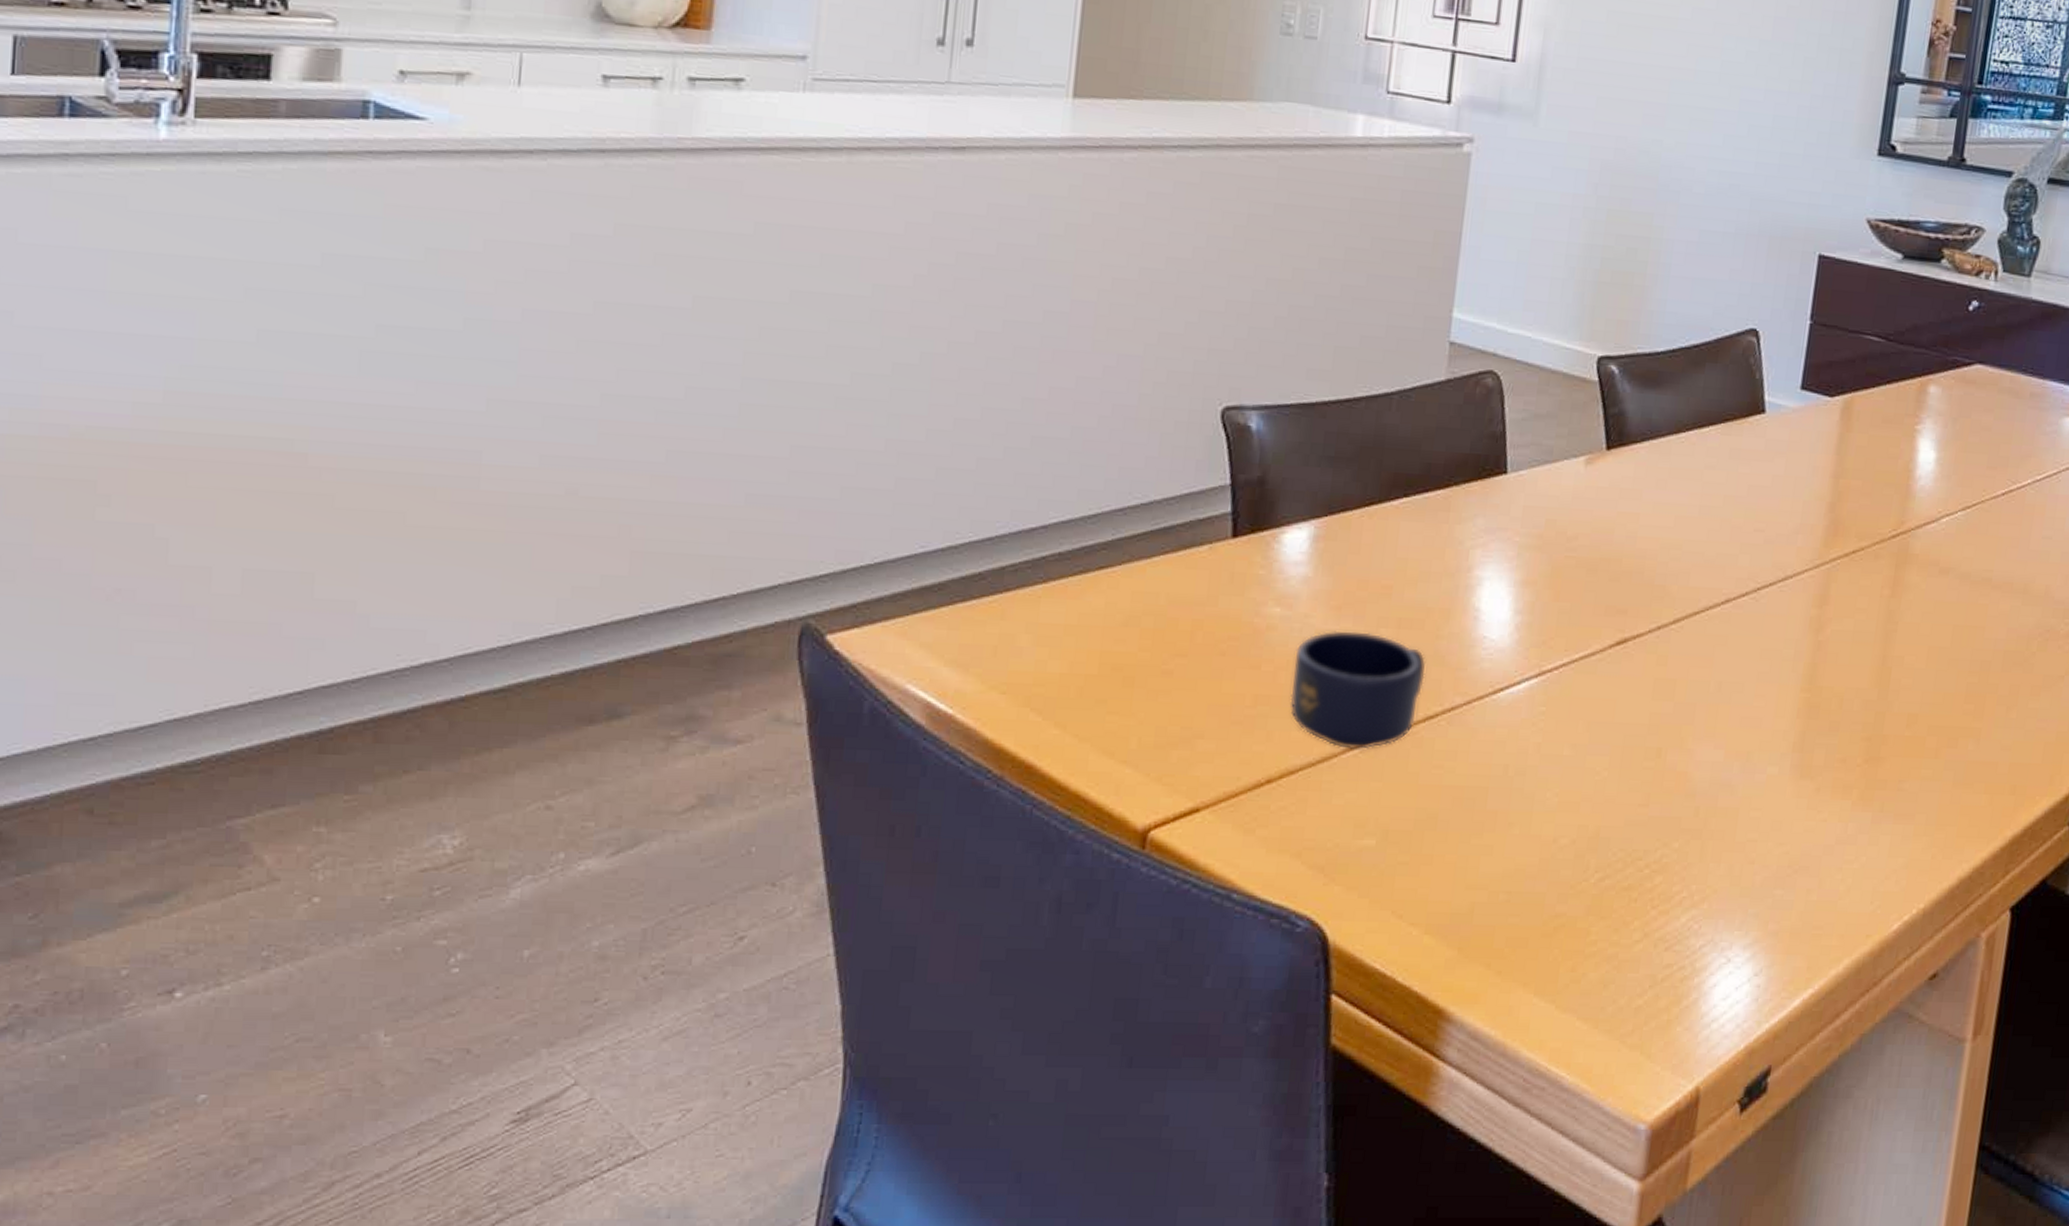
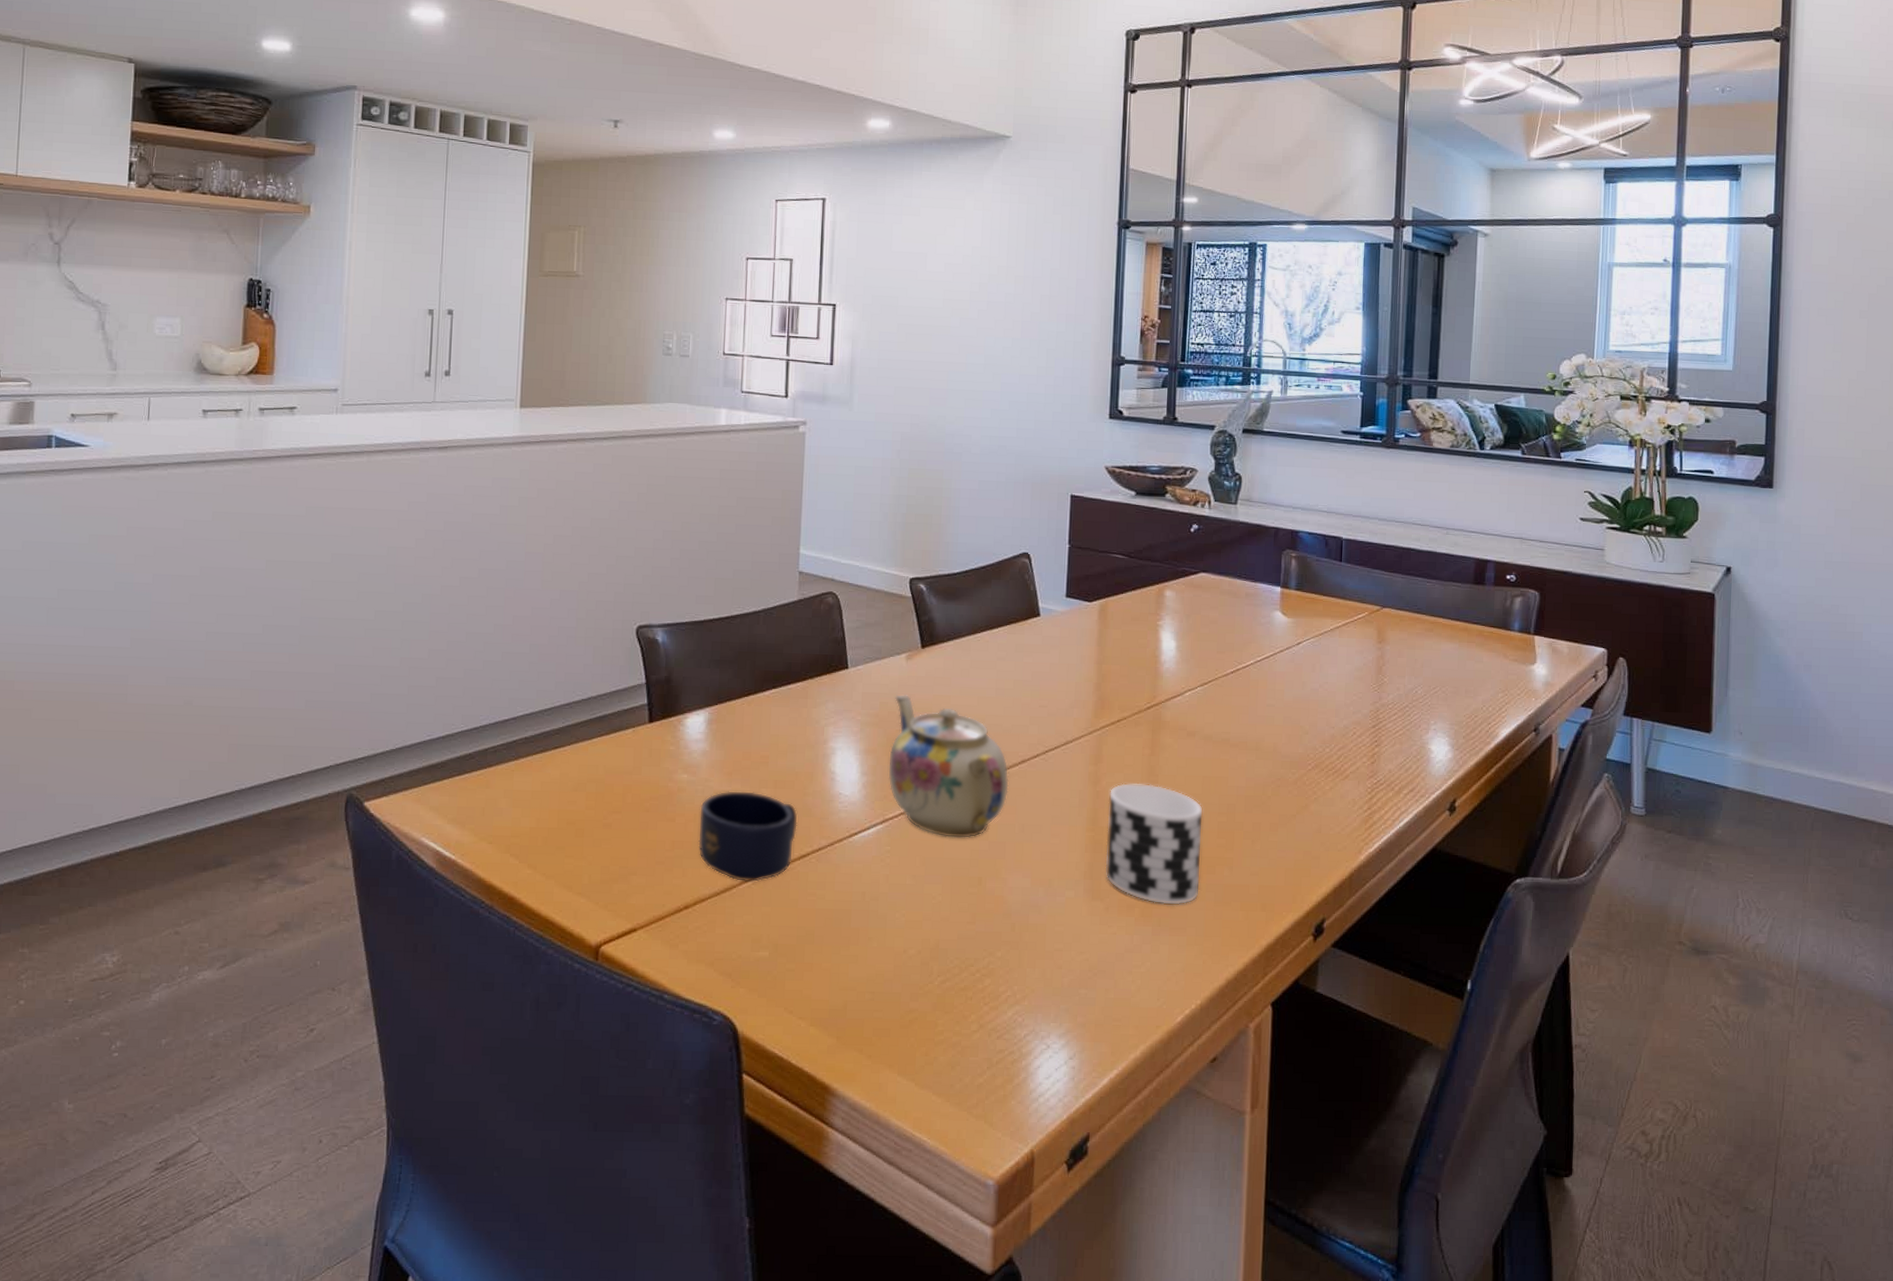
teapot: none [1549,510,1708,698] -> present [888,694,1009,838]
cup: none [1820,632,1950,786] -> present [1105,783,1203,905]

